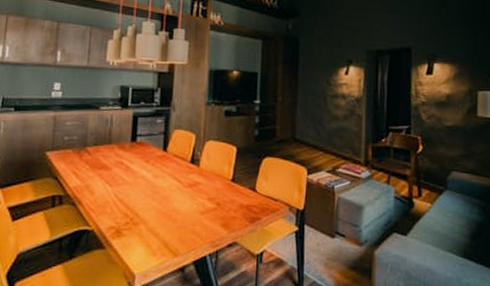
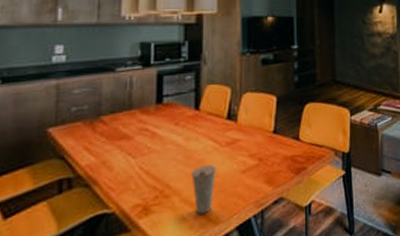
cup: none [157,201,180,245] -> present [191,164,218,215]

